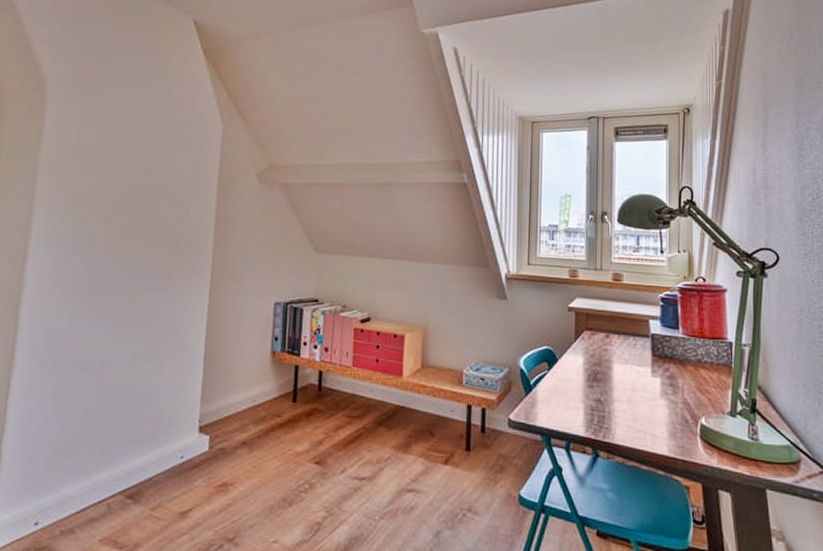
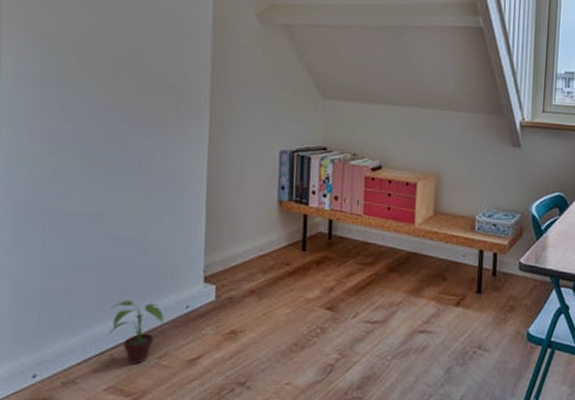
potted plant: none [108,448,160,515] -> present [109,300,164,364]

